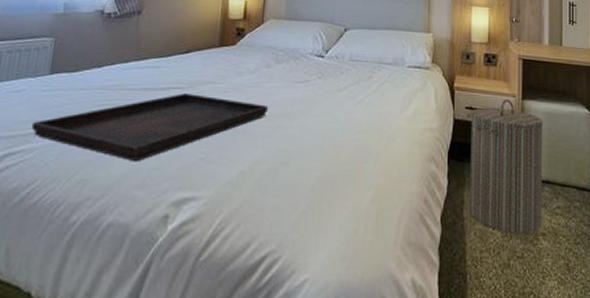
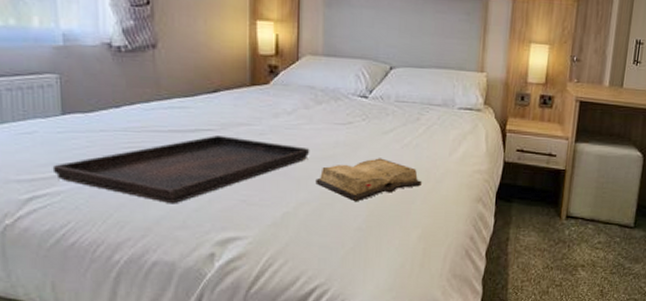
diary: none [272,115,374,161] -> present [315,158,422,202]
laundry hamper: present [469,98,543,235] -> none [513,141,594,267]

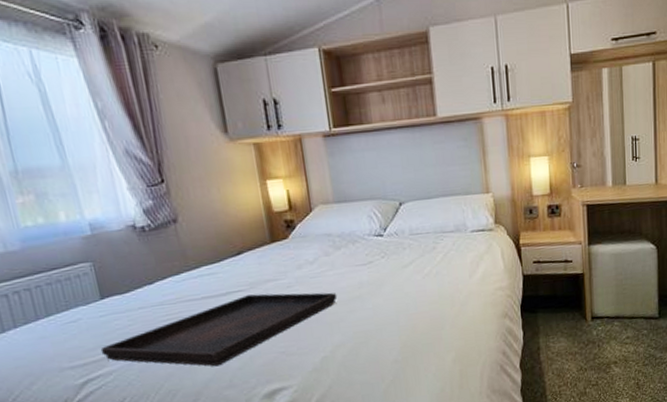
diary: present [315,158,422,202] -> none [347,290,448,337]

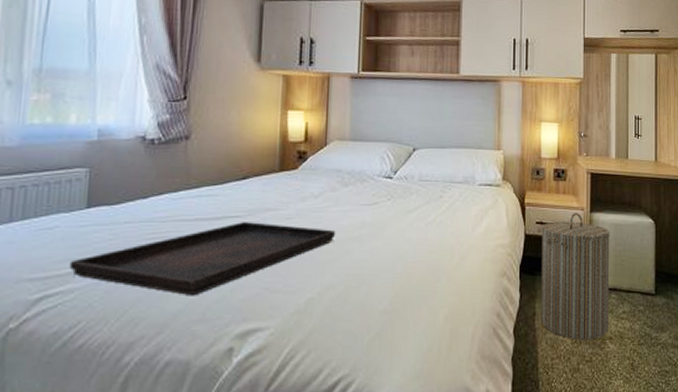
laundry hamper: none [539,247,613,368] -> present [540,212,610,341]

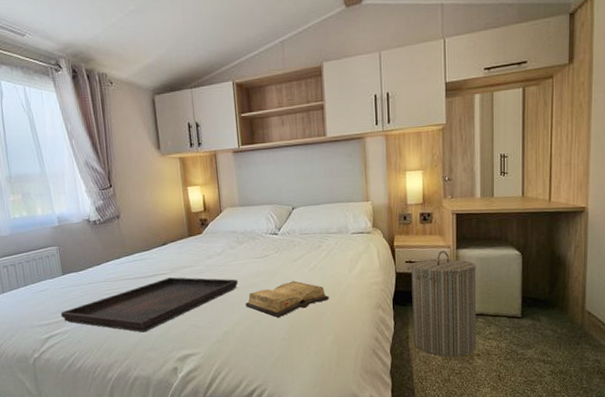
diary: none [341,237,446,283] -> present [245,281,329,318]

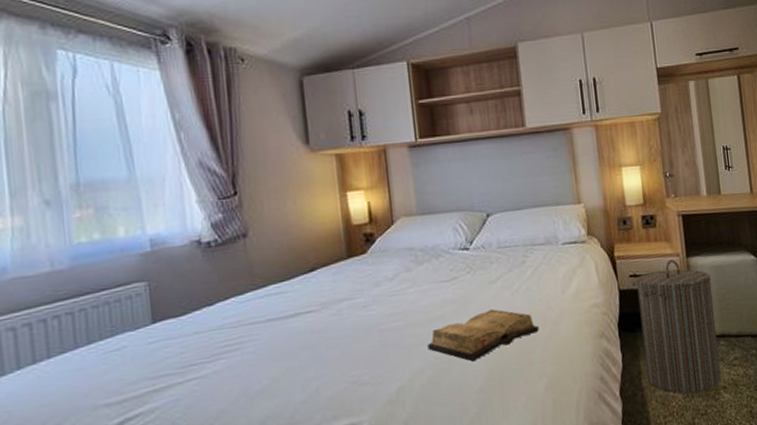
serving tray: present [60,277,239,333] -> none [144,312,418,401]

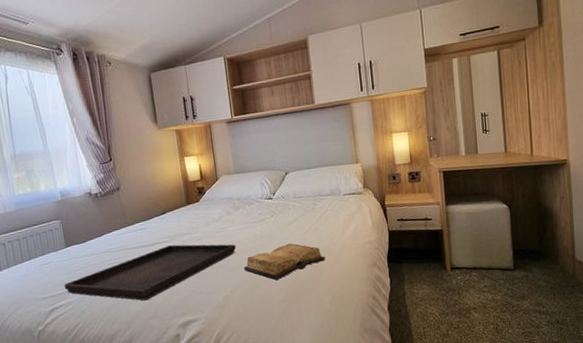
serving tray: none [144,312,418,401] -> present [64,244,237,301]
laundry hamper: present [636,259,721,395] -> none [403,207,472,312]

